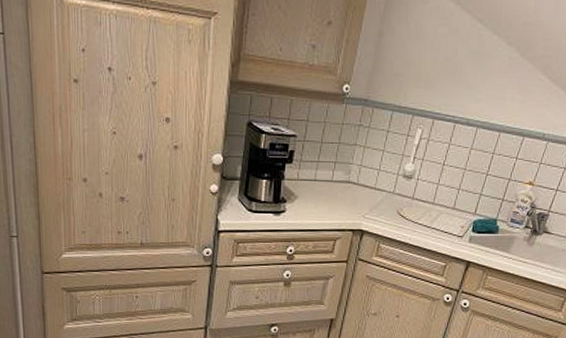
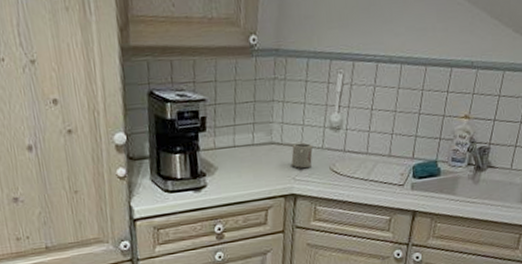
cup: none [364,185,384,209] -> present [291,142,313,169]

